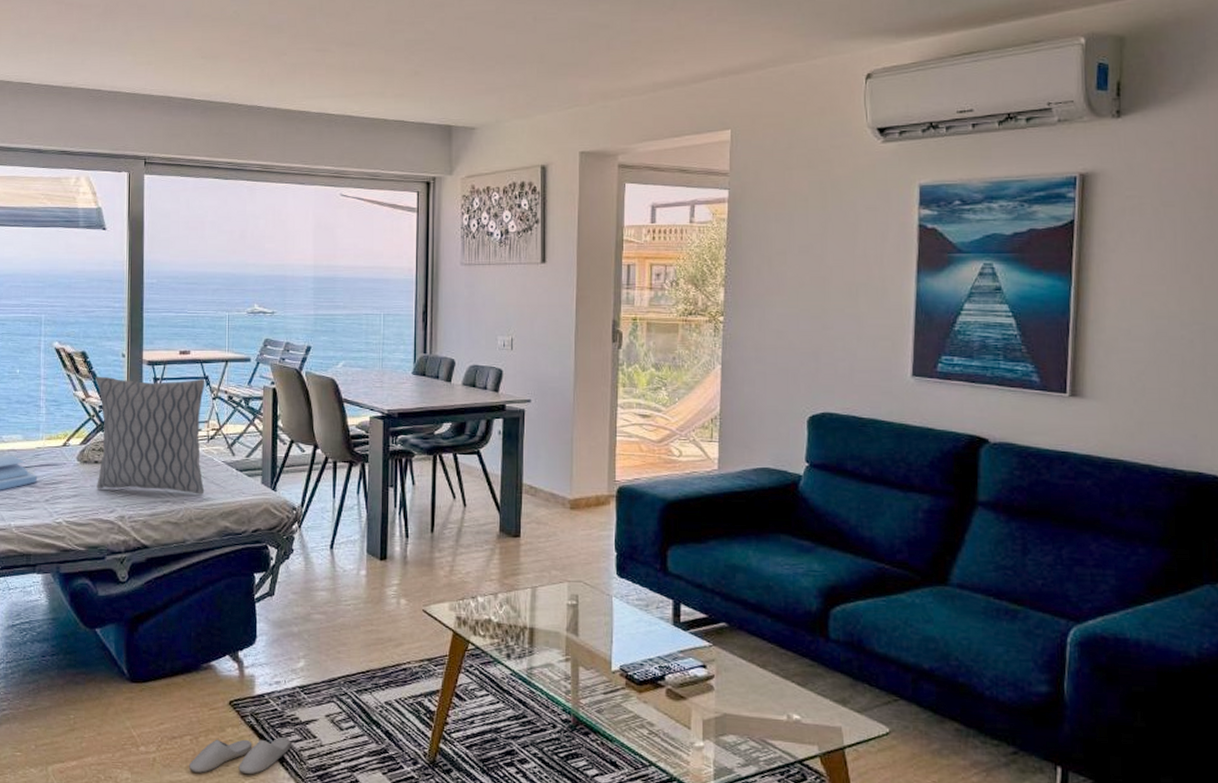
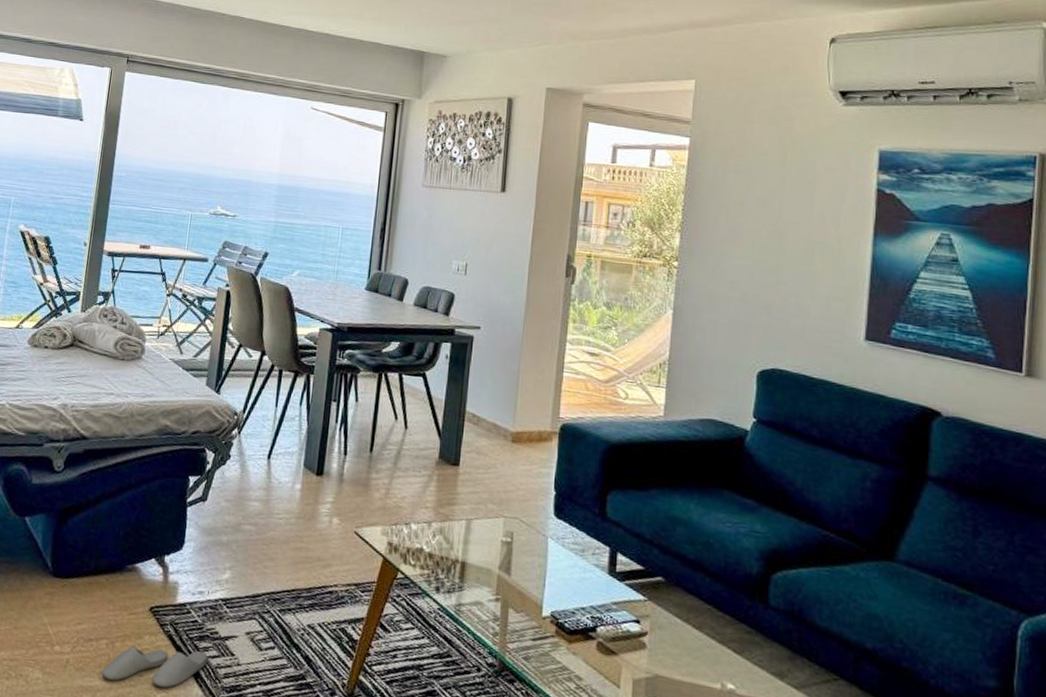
pillow: present [96,376,205,495] -> none [43,262,162,391]

